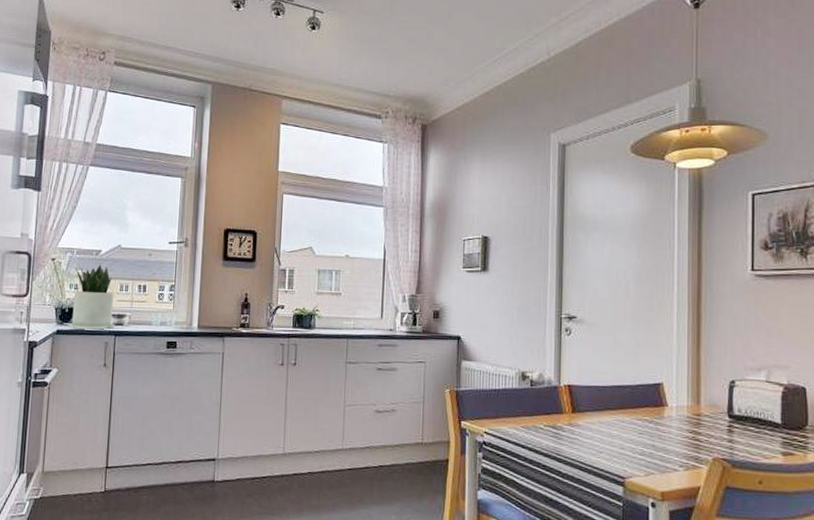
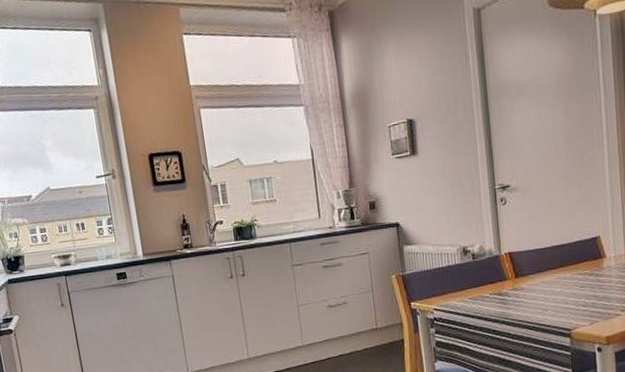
planter: present [67,264,115,330] -> none [9,209,63,276]

